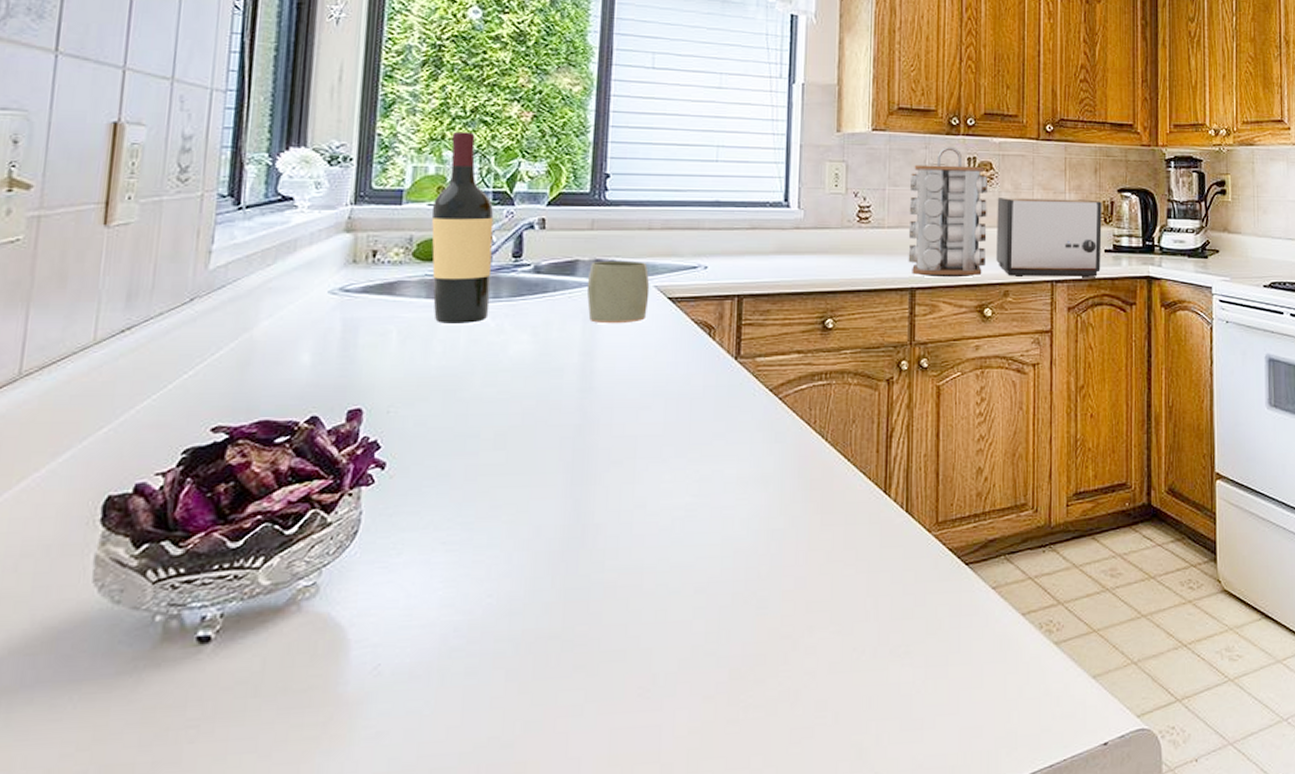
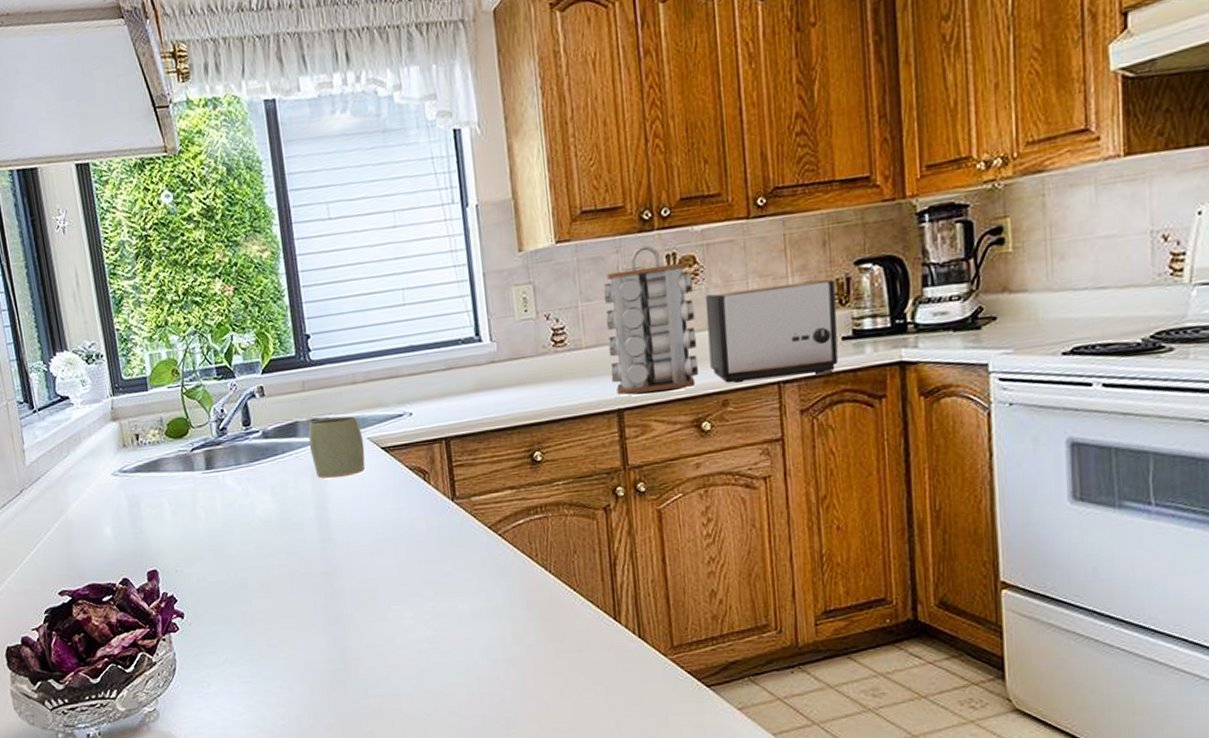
wine bottle: present [431,131,494,325] -> none [171,314,235,493]

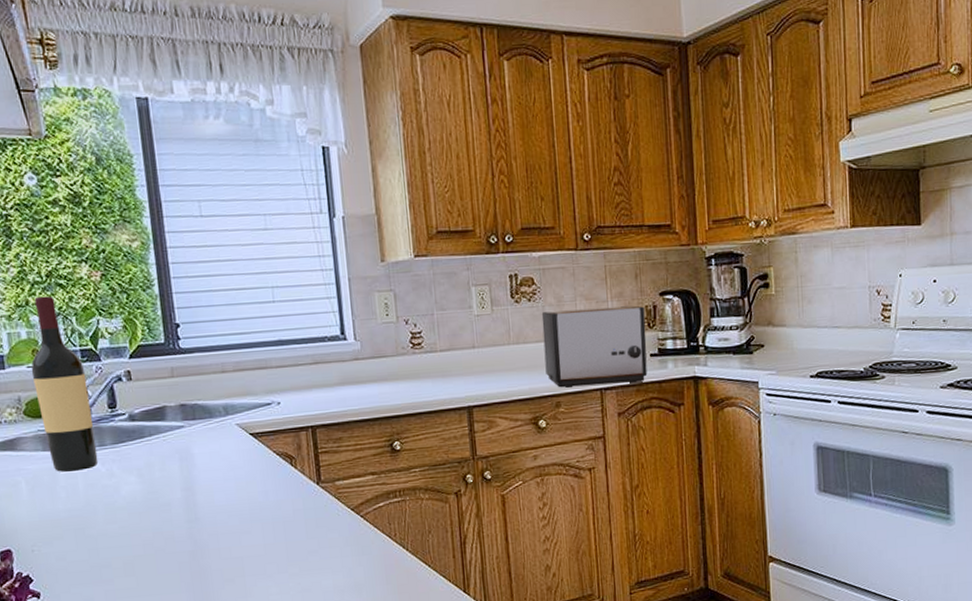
wine bottle: none [171,314,235,493] -> present [31,295,99,473]
mug: present [308,416,366,479] -> none [176,403,234,462]
spice rack: present [603,245,698,396] -> none [456,265,536,395]

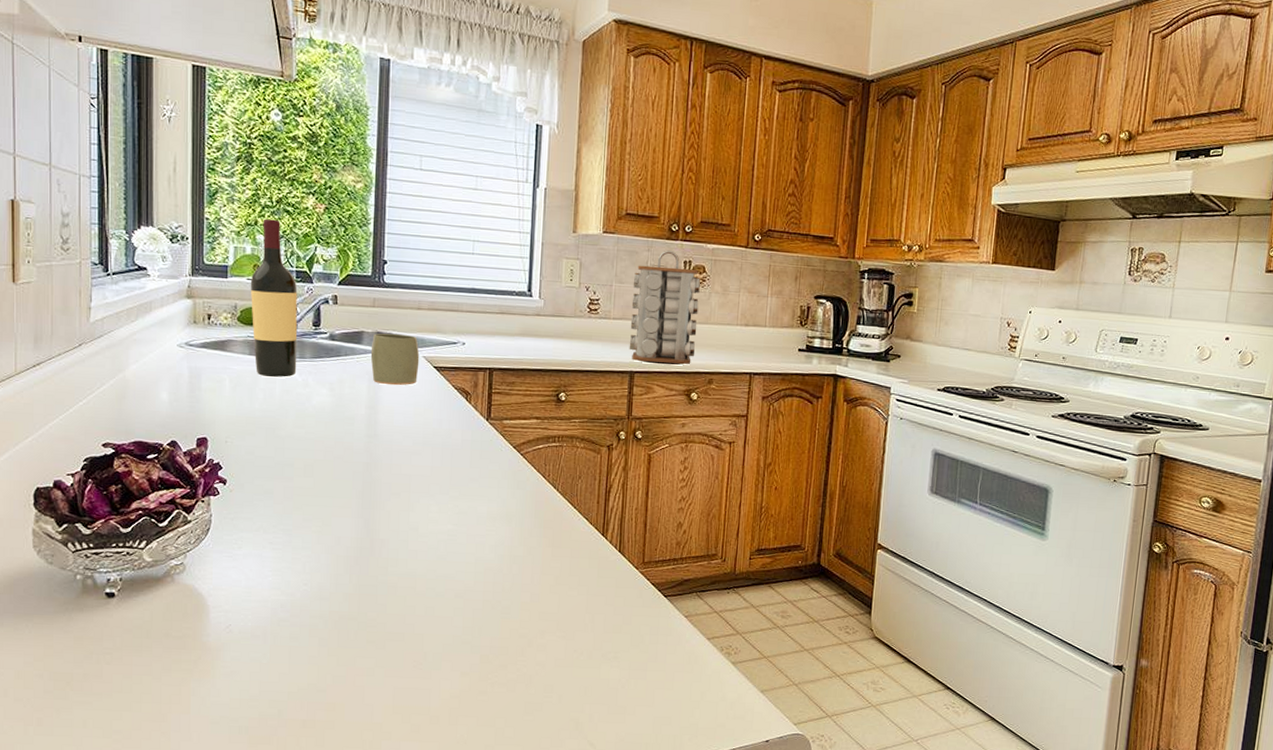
mug: none [176,403,234,462] -> present [370,333,420,386]
spice rack: none [456,265,536,395] -> present [629,250,700,366]
toaster: present [541,306,648,388] -> none [704,298,799,373]

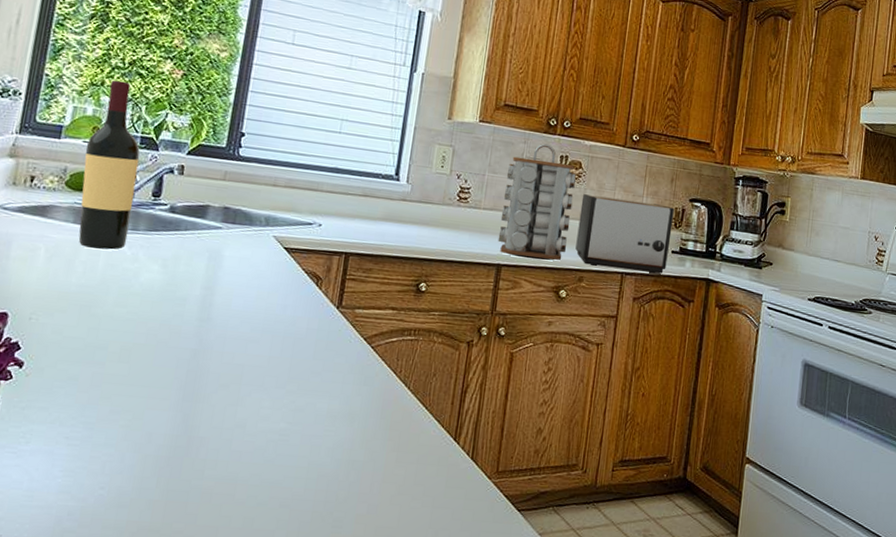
mug: present [370,333,420,386] -> none [213,208,270,266]
toaster: none [704,298,799,373] -> present [575,194,674,274]

